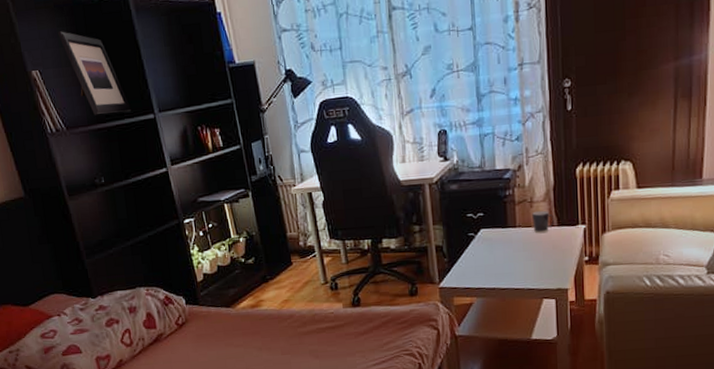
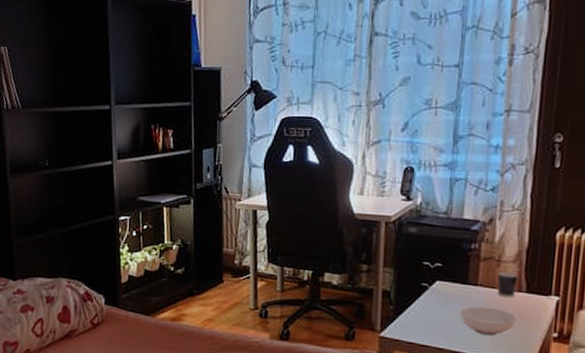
picture frame: present [57,31,132,116] -> none [32,13,89,100]
bowl: none [504,244,553,270] -> present [460,306,516,336]

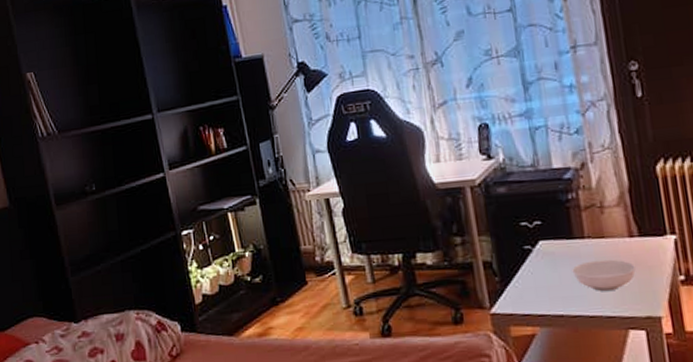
mug: present [497,271,524,298] -> none [604,217,635,246]

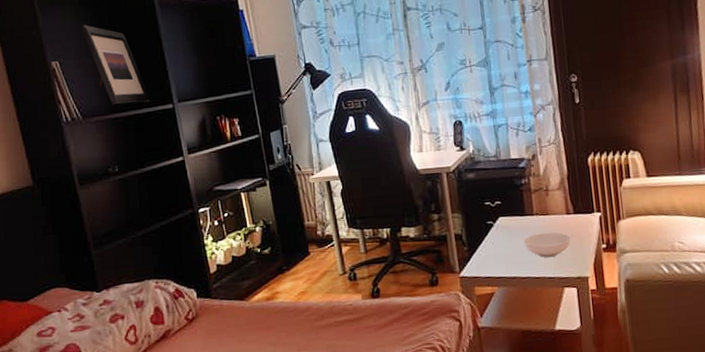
picture frame: none [55,31,129,118] -> present [80,24,151,105]

